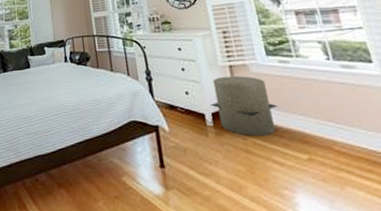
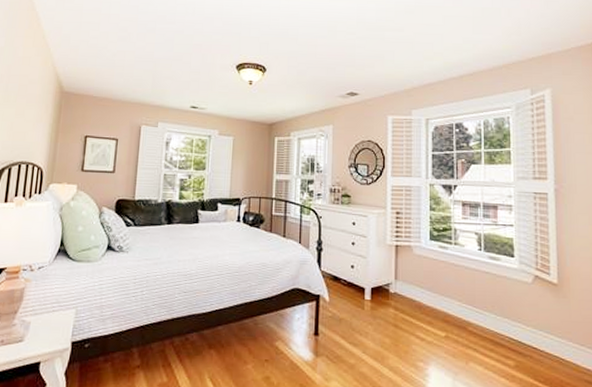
trash can: present [210,75,278,136] -> none [371,254,430,313]

